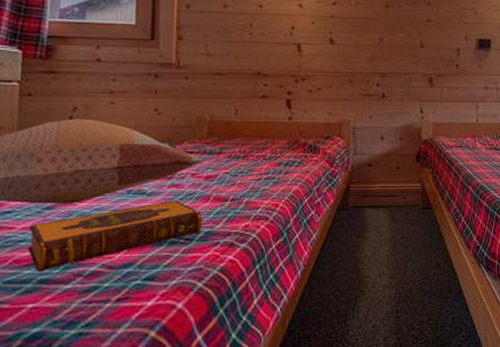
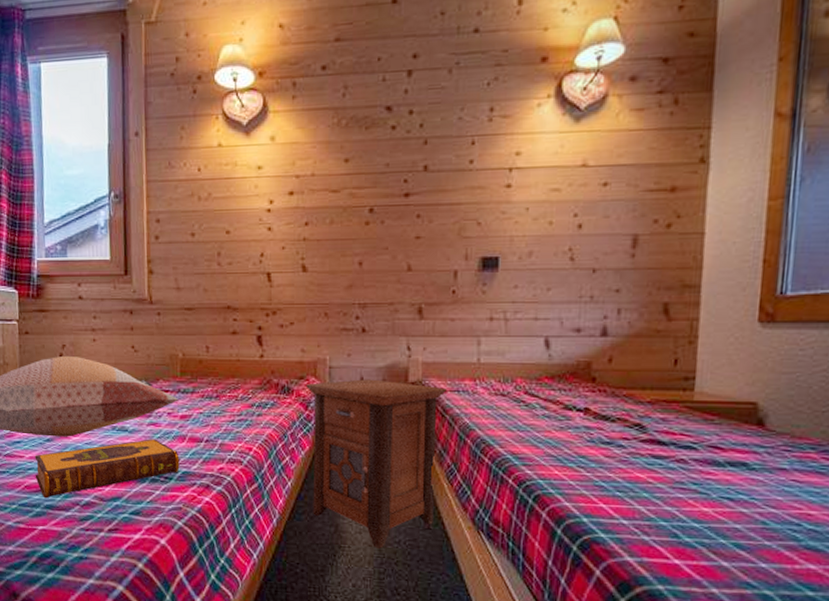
nightstand: none [332,138,453,289] -> present [306,379,447,549]

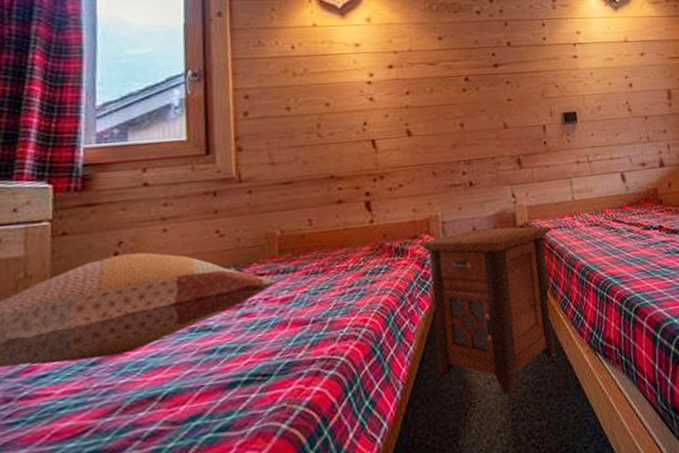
hardback book: present [34,439,180,499] -> none [69,332,282,444]

